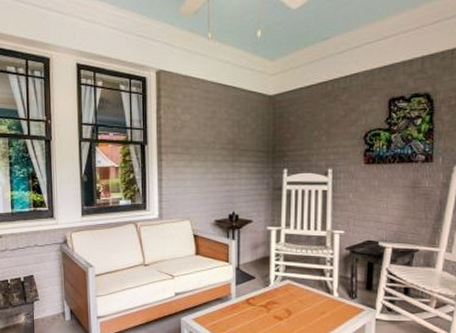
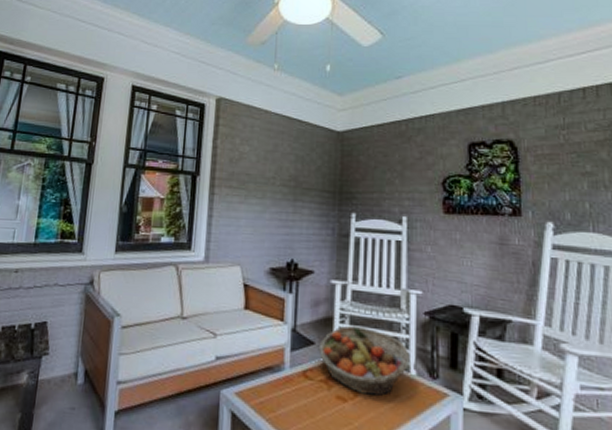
fruit basket: none [258,262,334,314] -> present [318,325,410,396]

